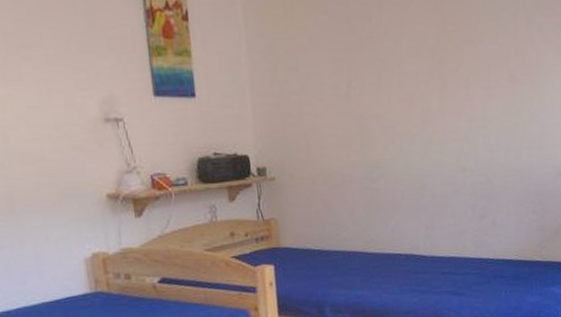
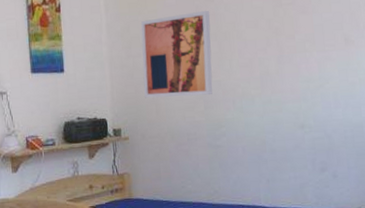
wall art: none [288,31,370,133] -> present [141,10,213,98]

